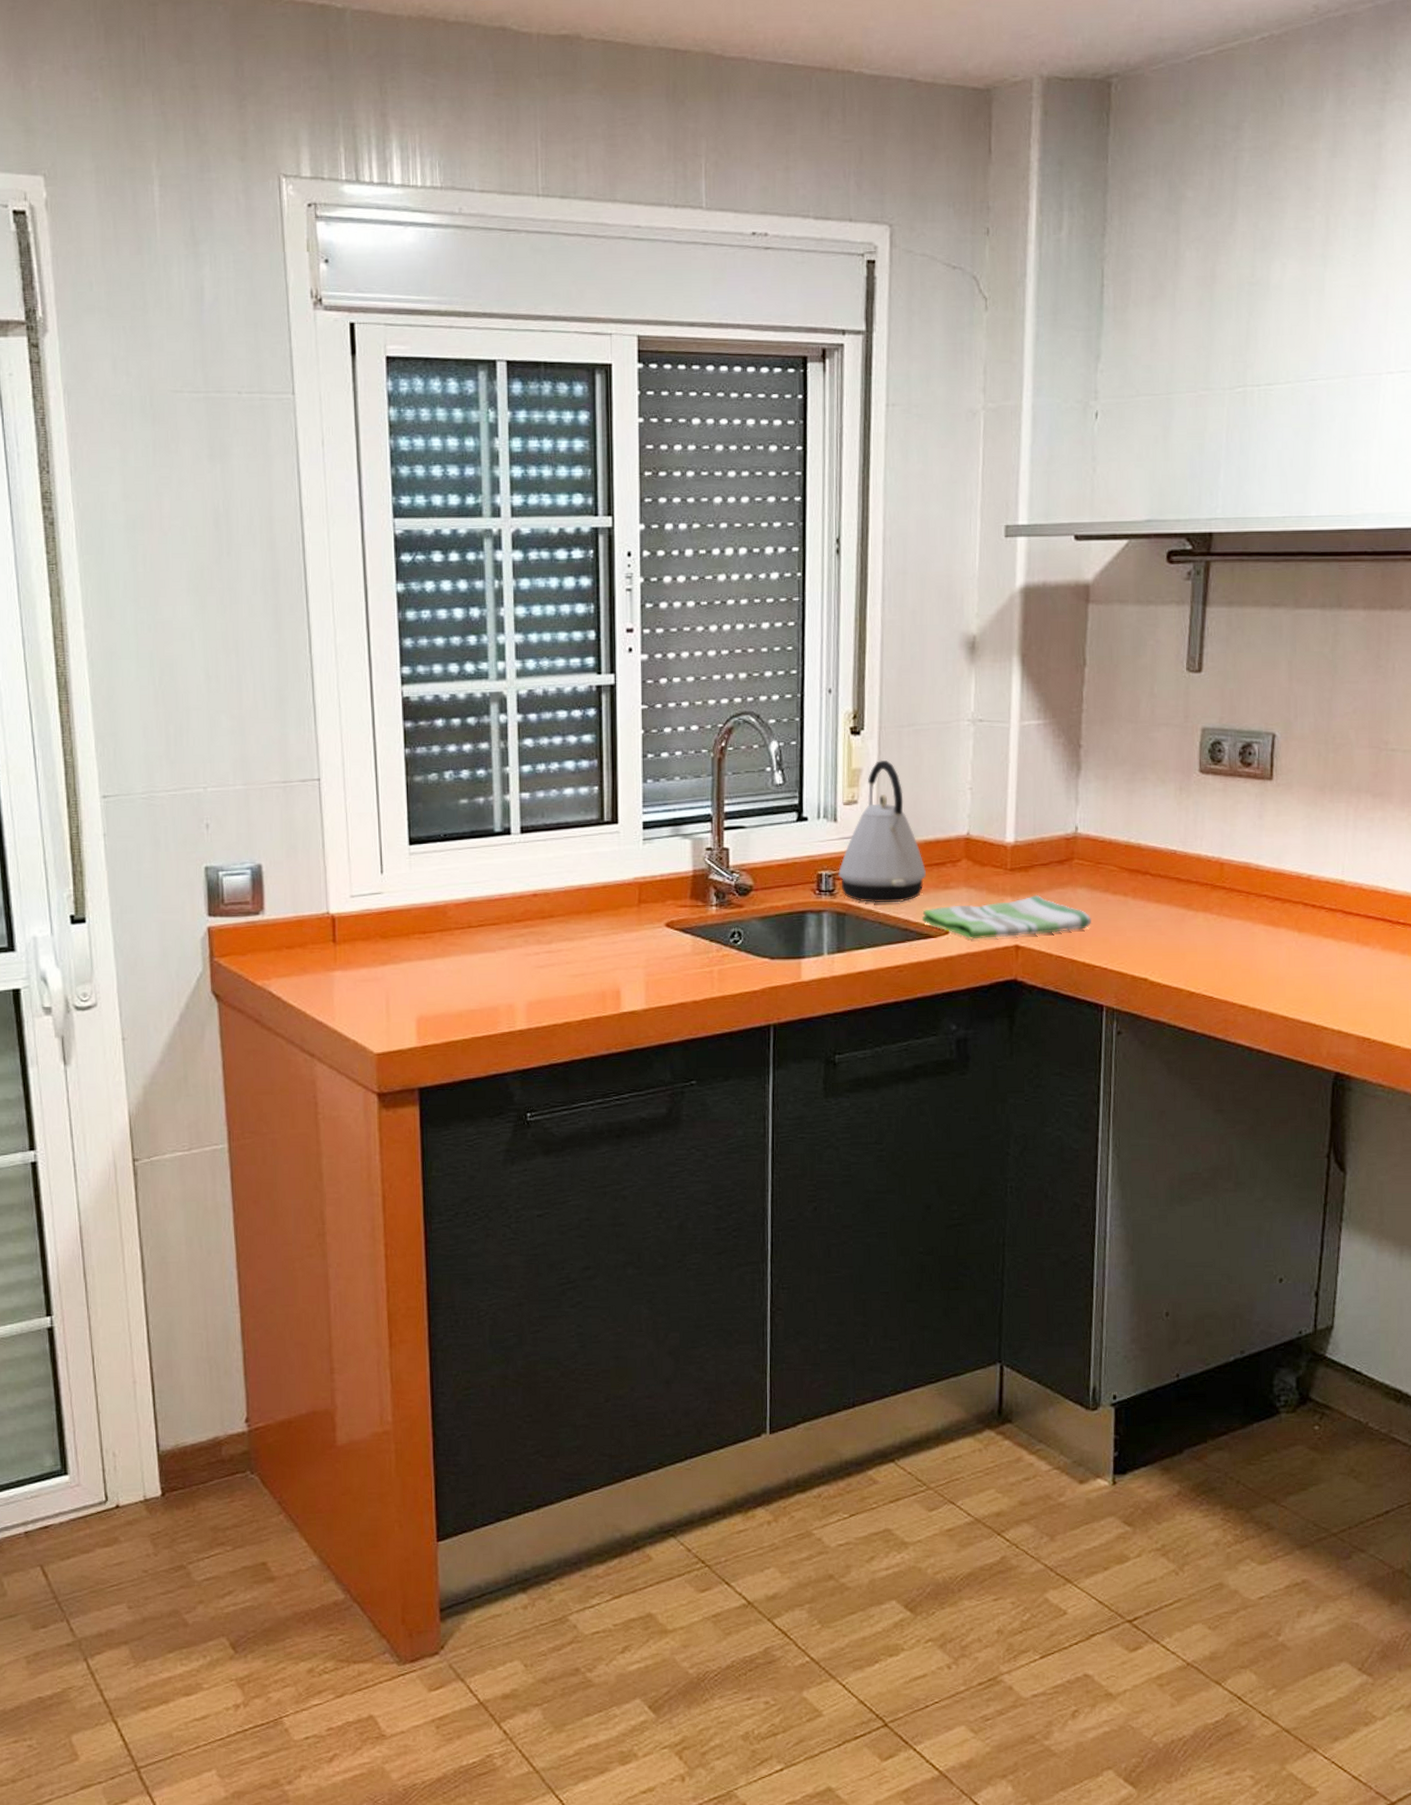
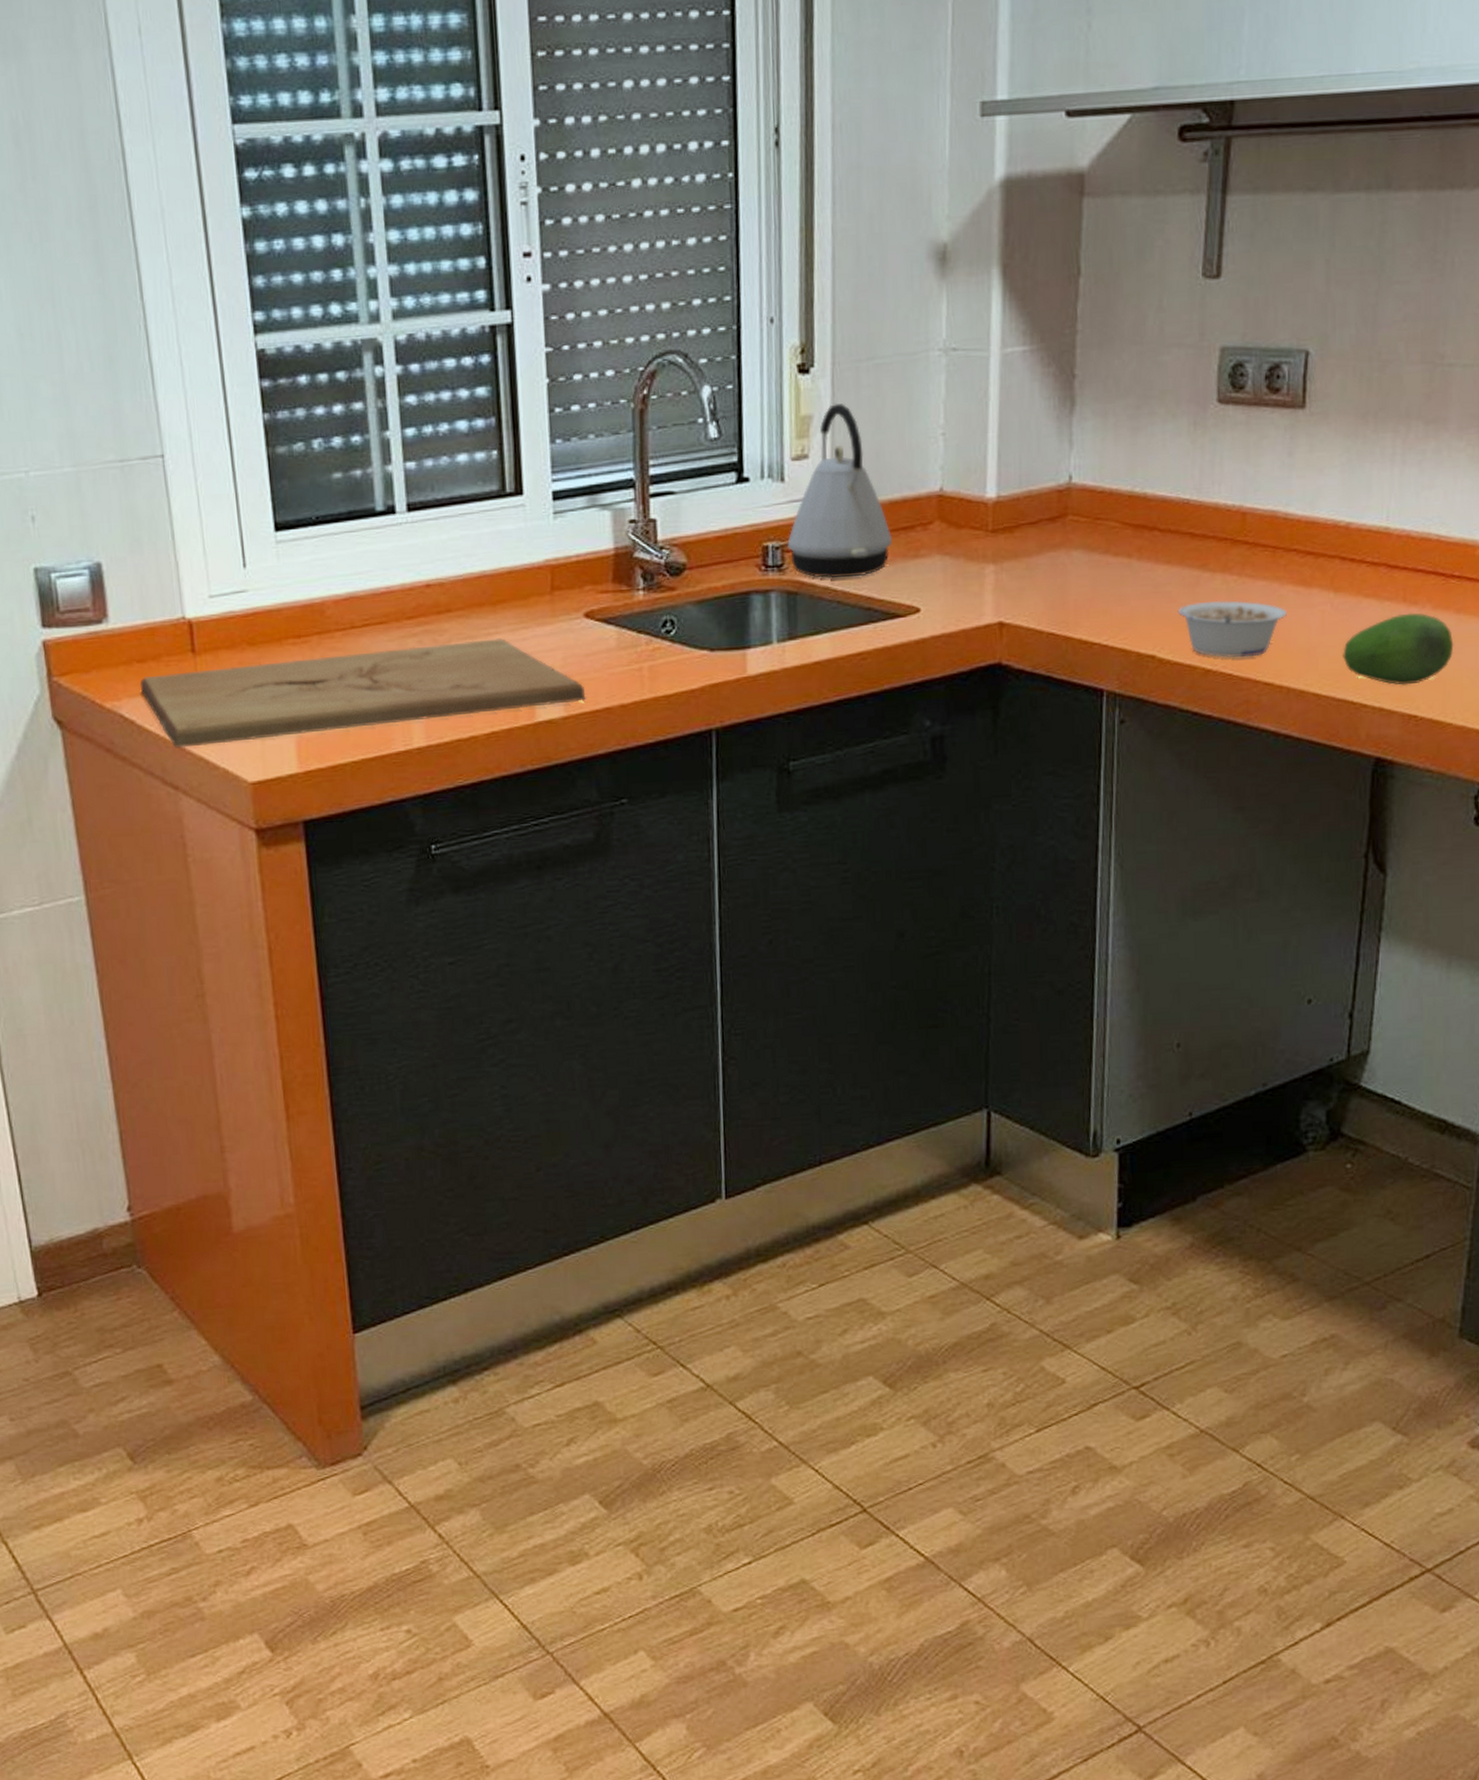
cutting board: none [288,941,664,1022] -> present [140,638,586,748]
dish towel: present [921,894,1092,940] -> none [887,560,1090,618]
legume: none [1166,935,1258,984] -> present [1178,600,1287,658]
fruit: none [1305,952,1400,1012] -> present [1341,613,1454,685]

